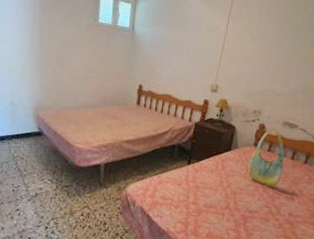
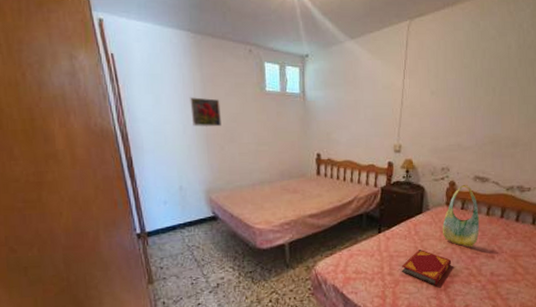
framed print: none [28,21,56,51] -> present [190,97,221,127]
hardback book: none [205,183,253,219] -> present [401,249,452,286]

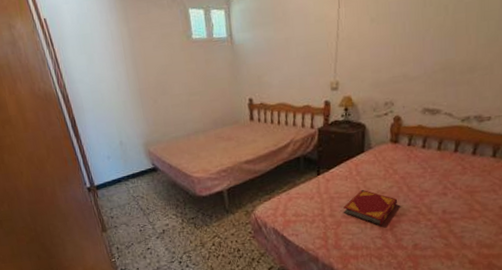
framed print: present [190,97,221,127] -> none [120,52,153,82]
tote bag: present [442,184,480,247] -> none [387,118,430,185]

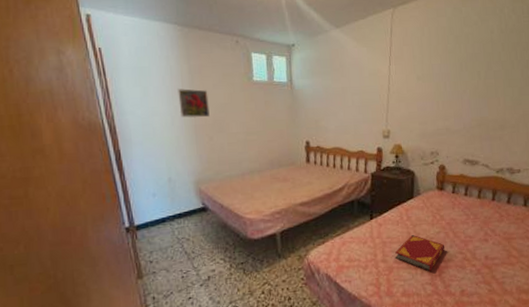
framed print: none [120,52,153,82] -> present [178,88,210,118]

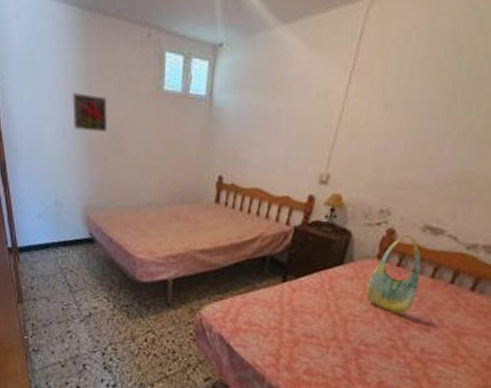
hardback book: present [394,234,445,272] -> none [304,307,372,354]
tote bag: none [434,167,472,231] -> present [366,234,422,315]

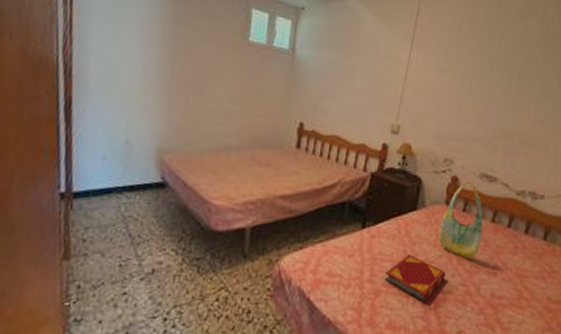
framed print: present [72,93,107,133] -> none [154,36,193,75]
hardback book: none [304,307,372,354] -> present [384,253,446,303]

